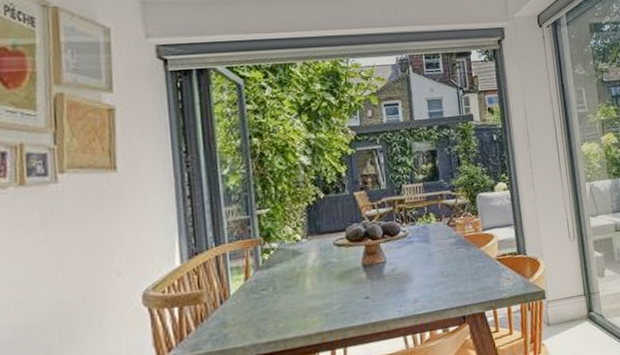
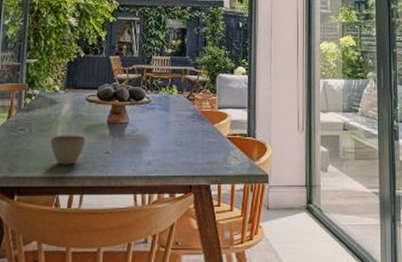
cup: none [299,284,341,321] -> present [50,135,86,165]

